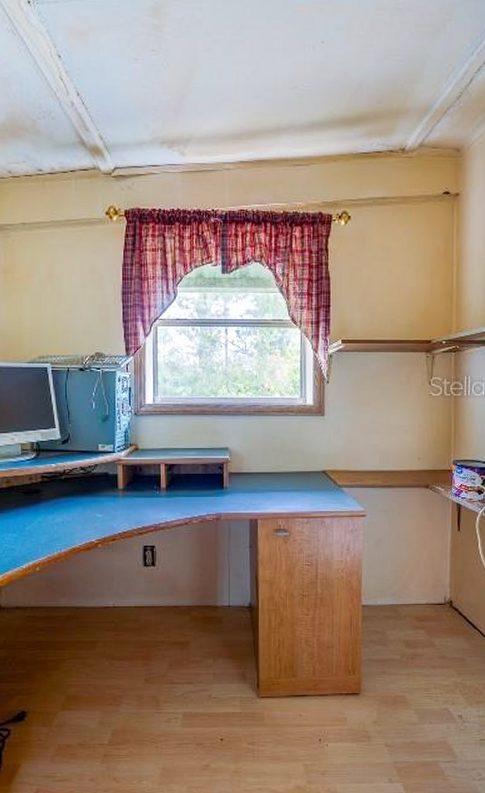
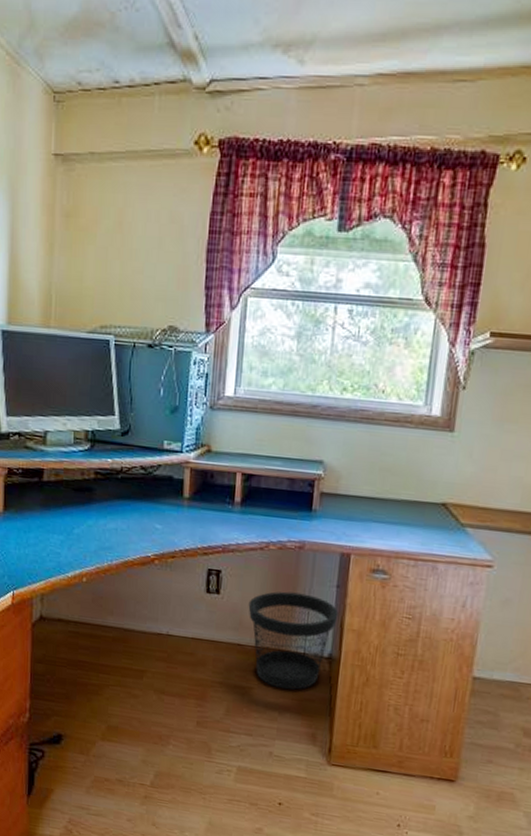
wastebasket: none [180,556,253,639] -> present [248,591,339,690]

